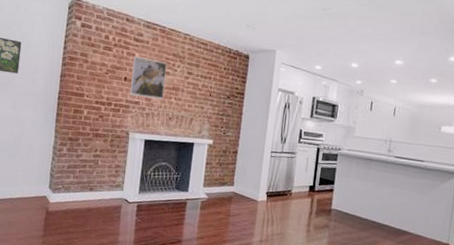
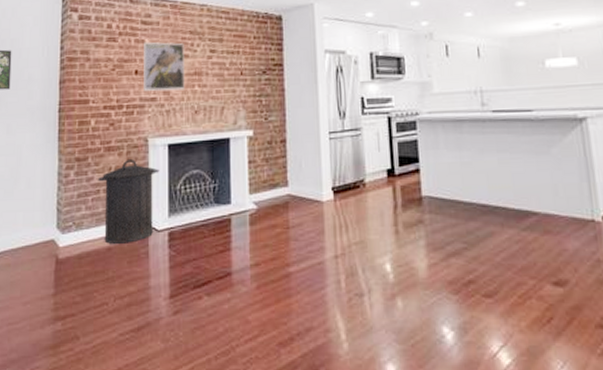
trash can: none [85,146,136,208] -> present [97,159,160,244]

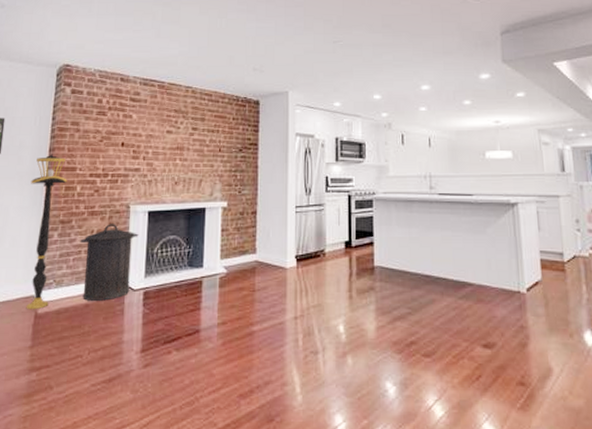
floor lamp: none [43,86,80,255] -> present [26,154,67,310]
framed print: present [144,42,185,92] -> none [129,117,169,163]

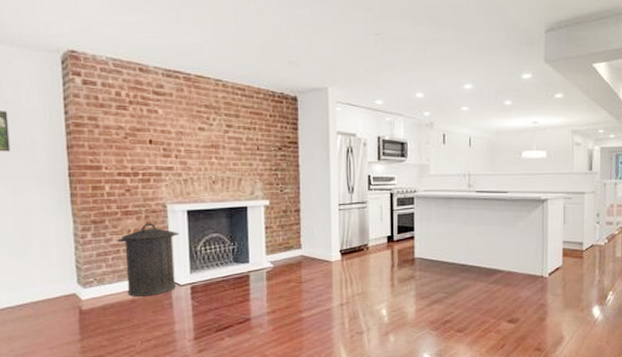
floor lamp: present [26,154,67,310] -> none [51,151,93,307]

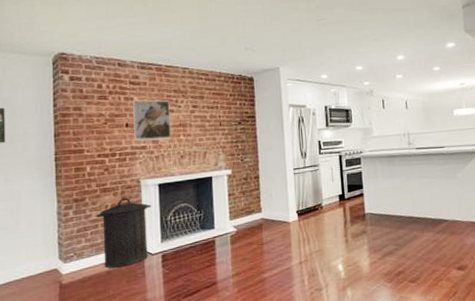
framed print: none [157,112,202,162] -> present [133,99,171,141]

